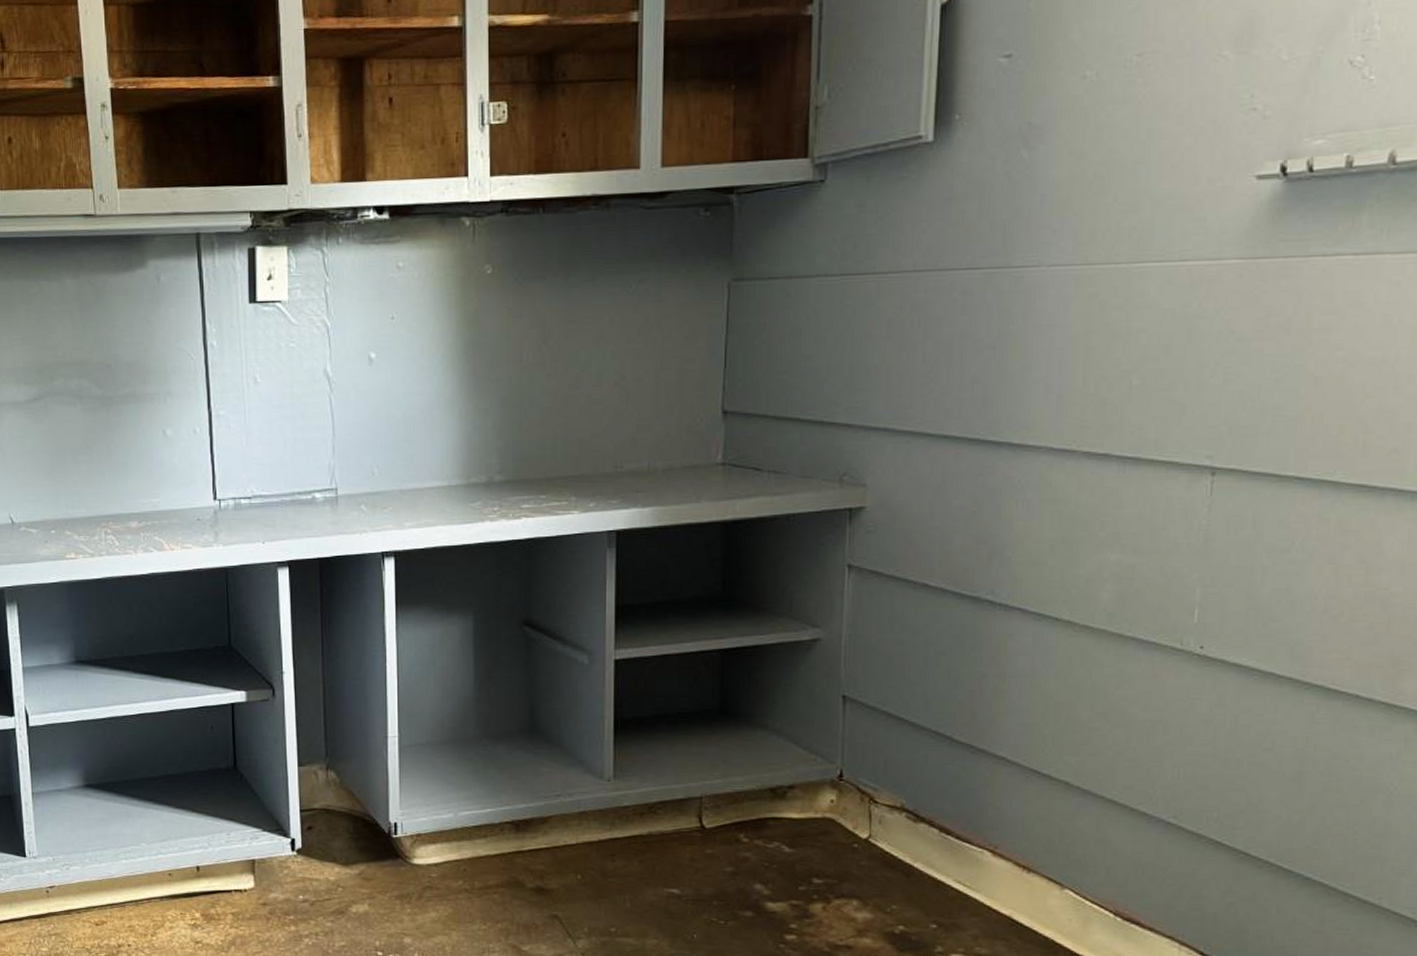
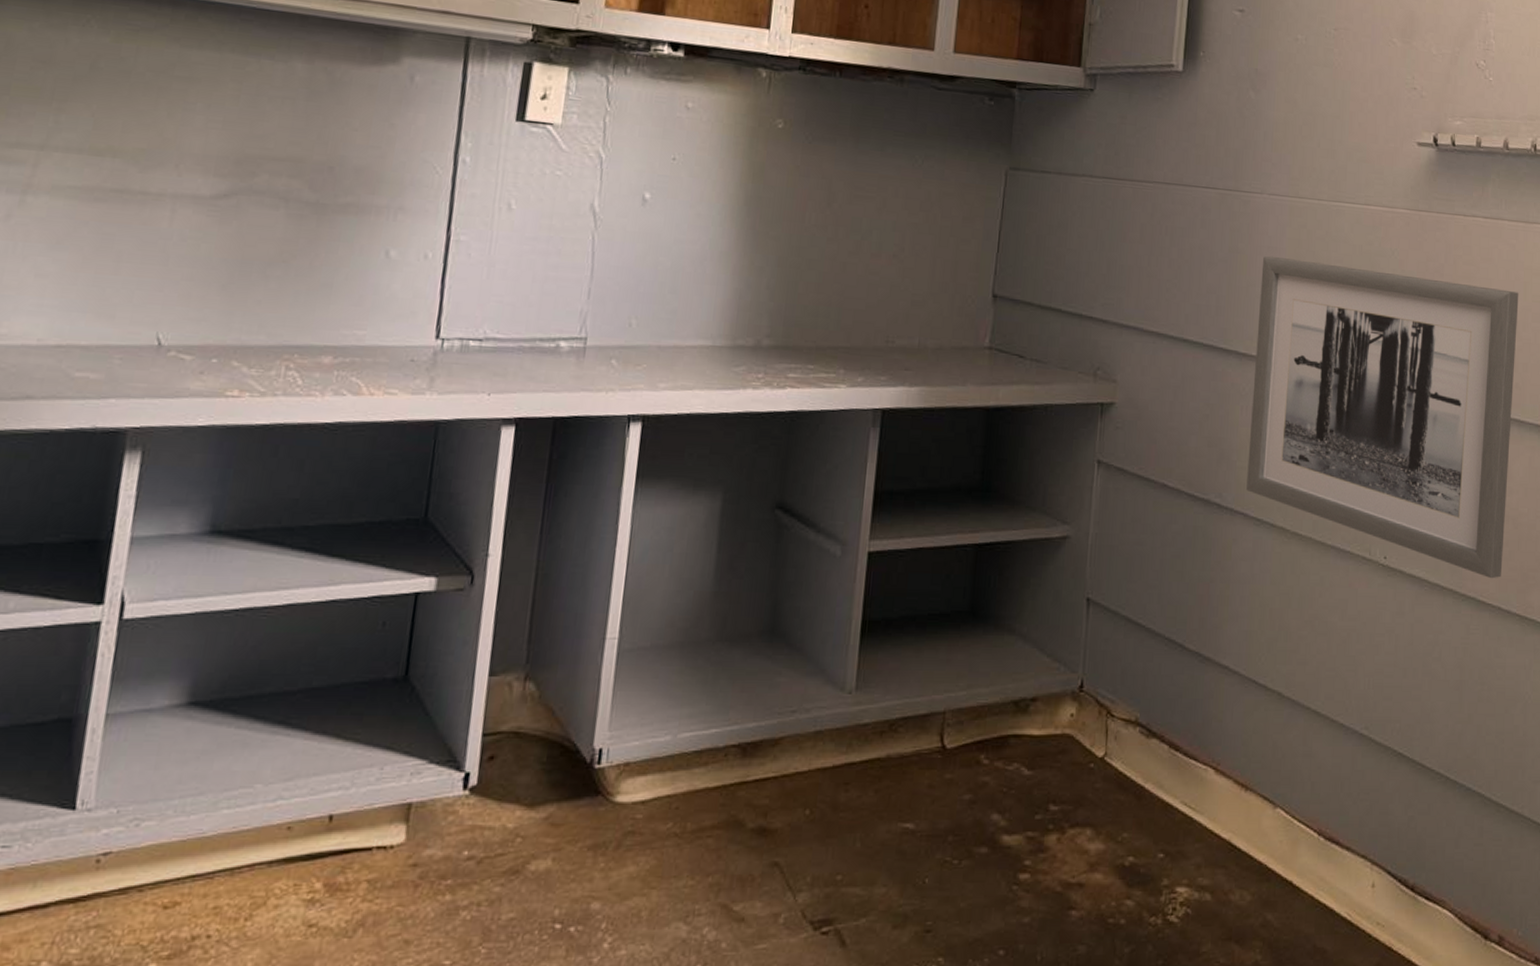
wall art: none [1024,334,1404,666] -> present [1246,255,1519,579]

